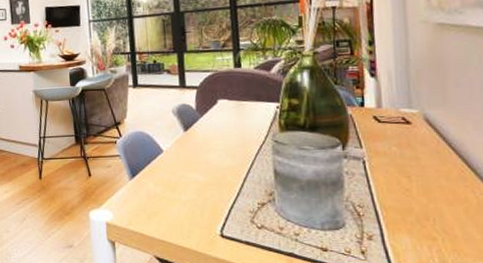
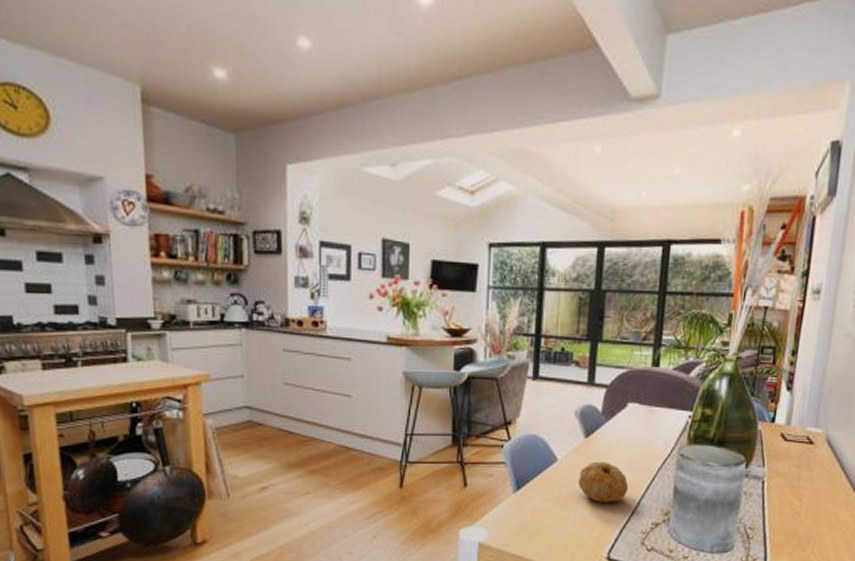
fruit: none [183,150,231,186] -> present [578,461,629,502]

